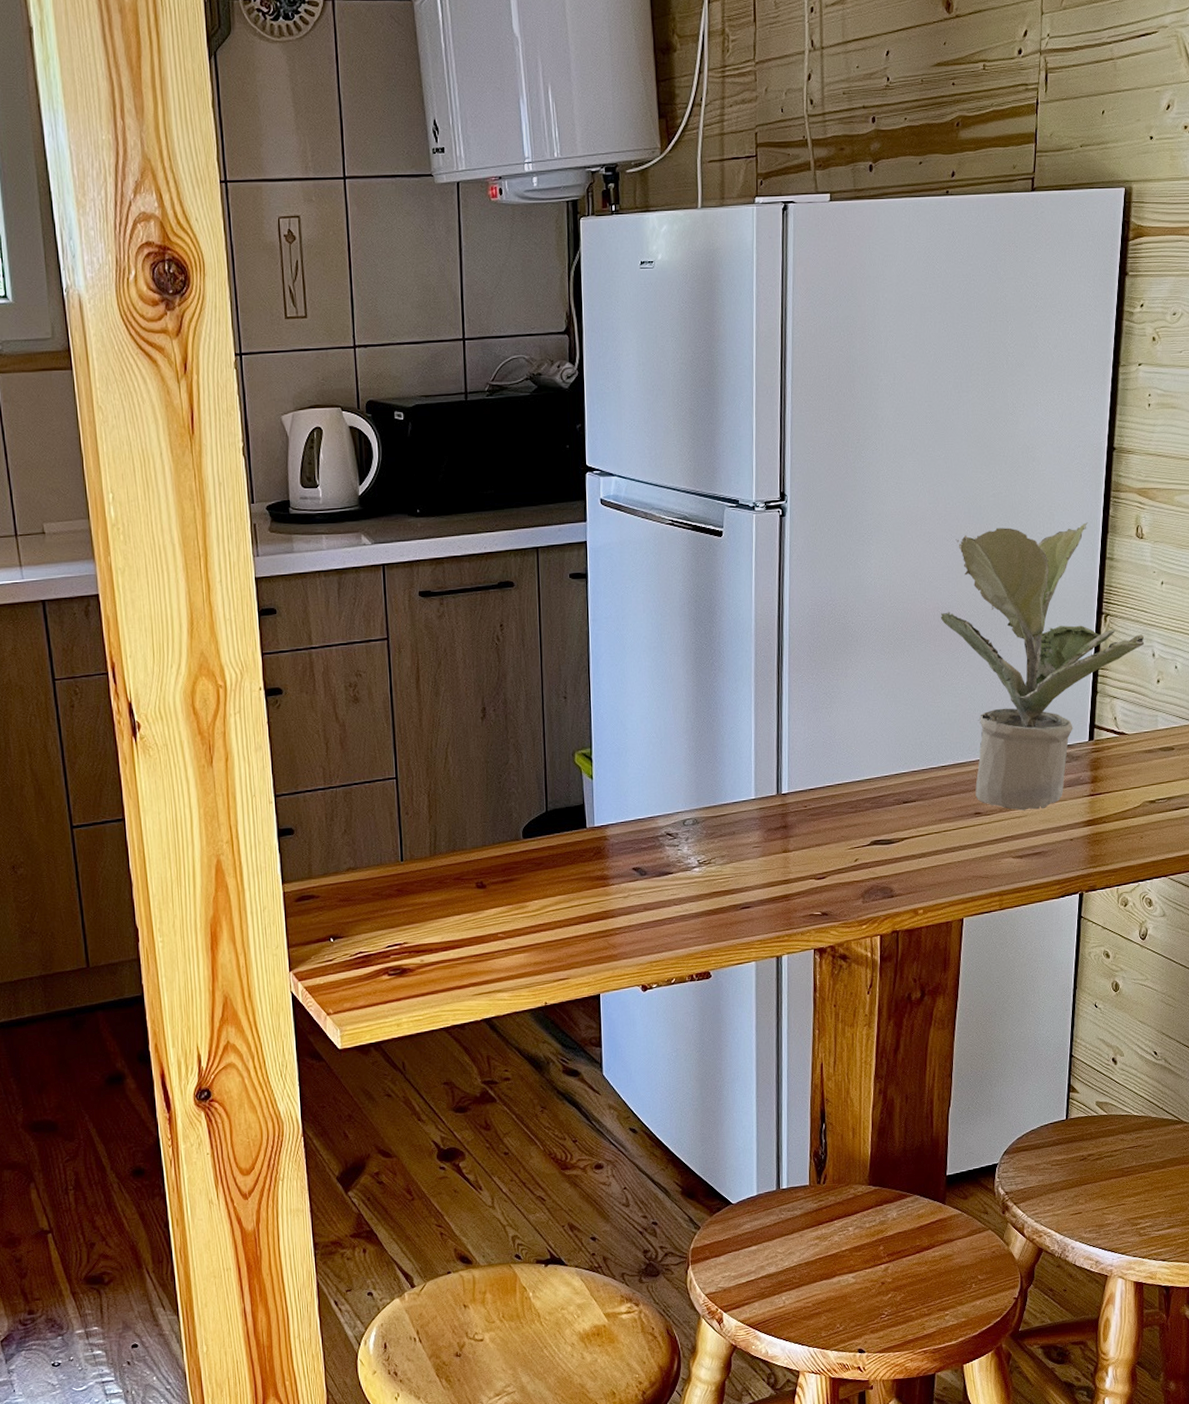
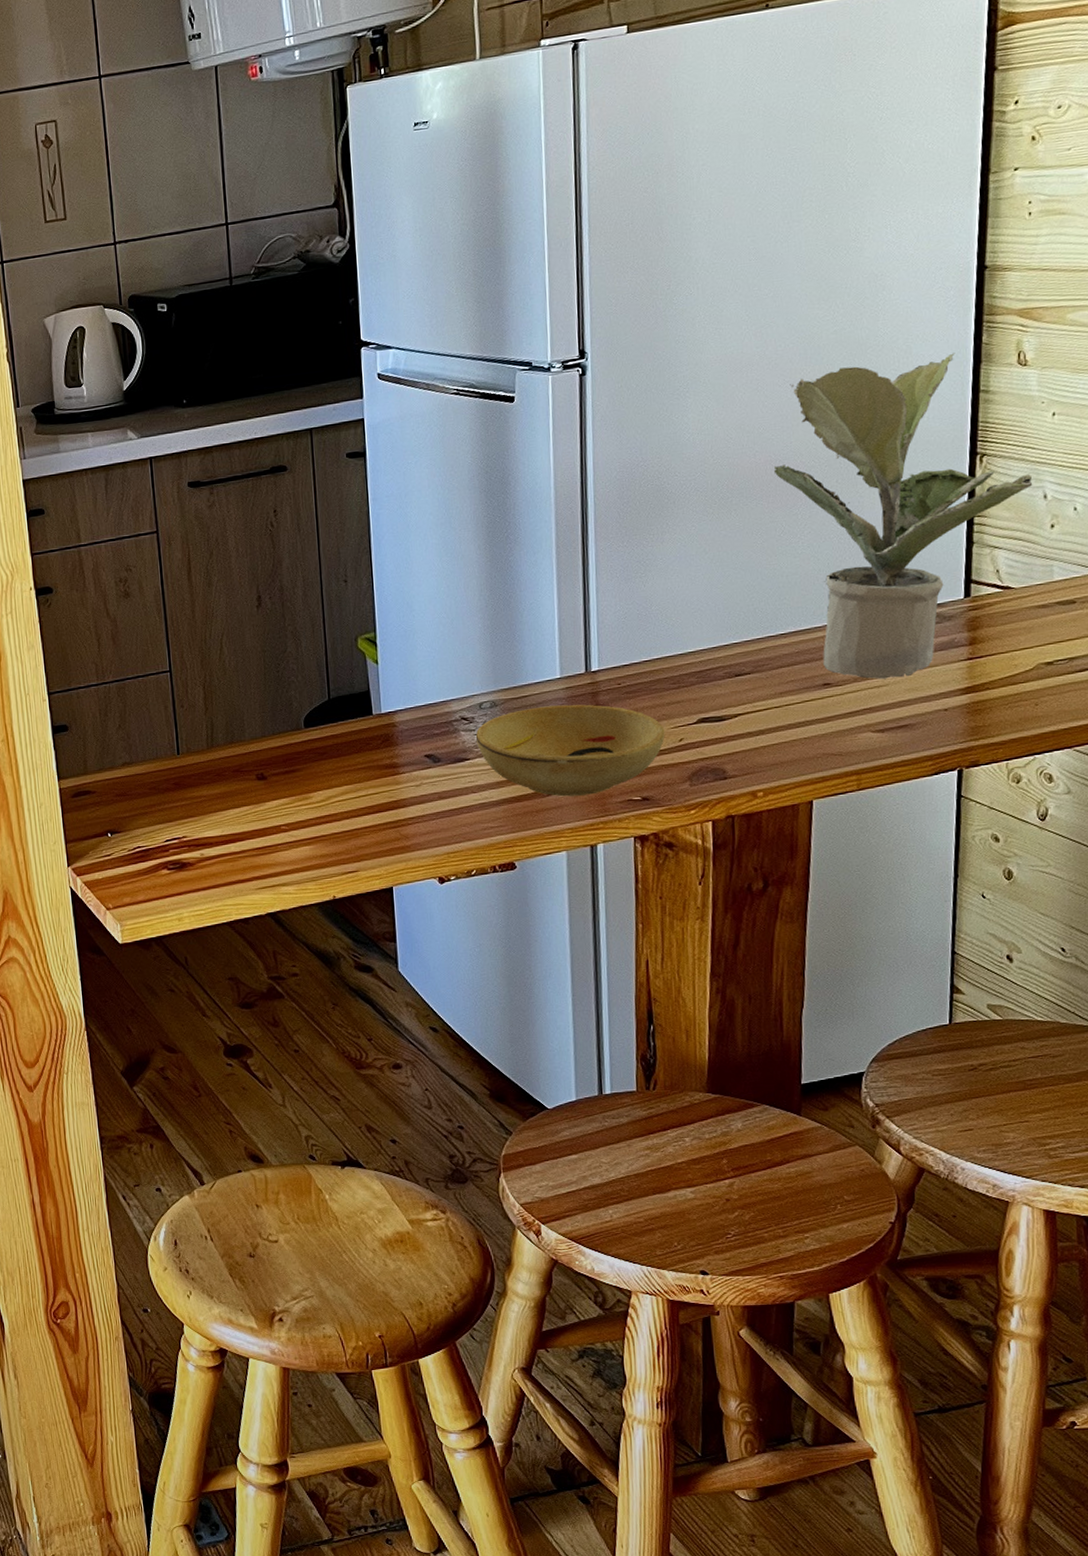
bowl: none [678,824,843,911] -> present [475,704,665,797]

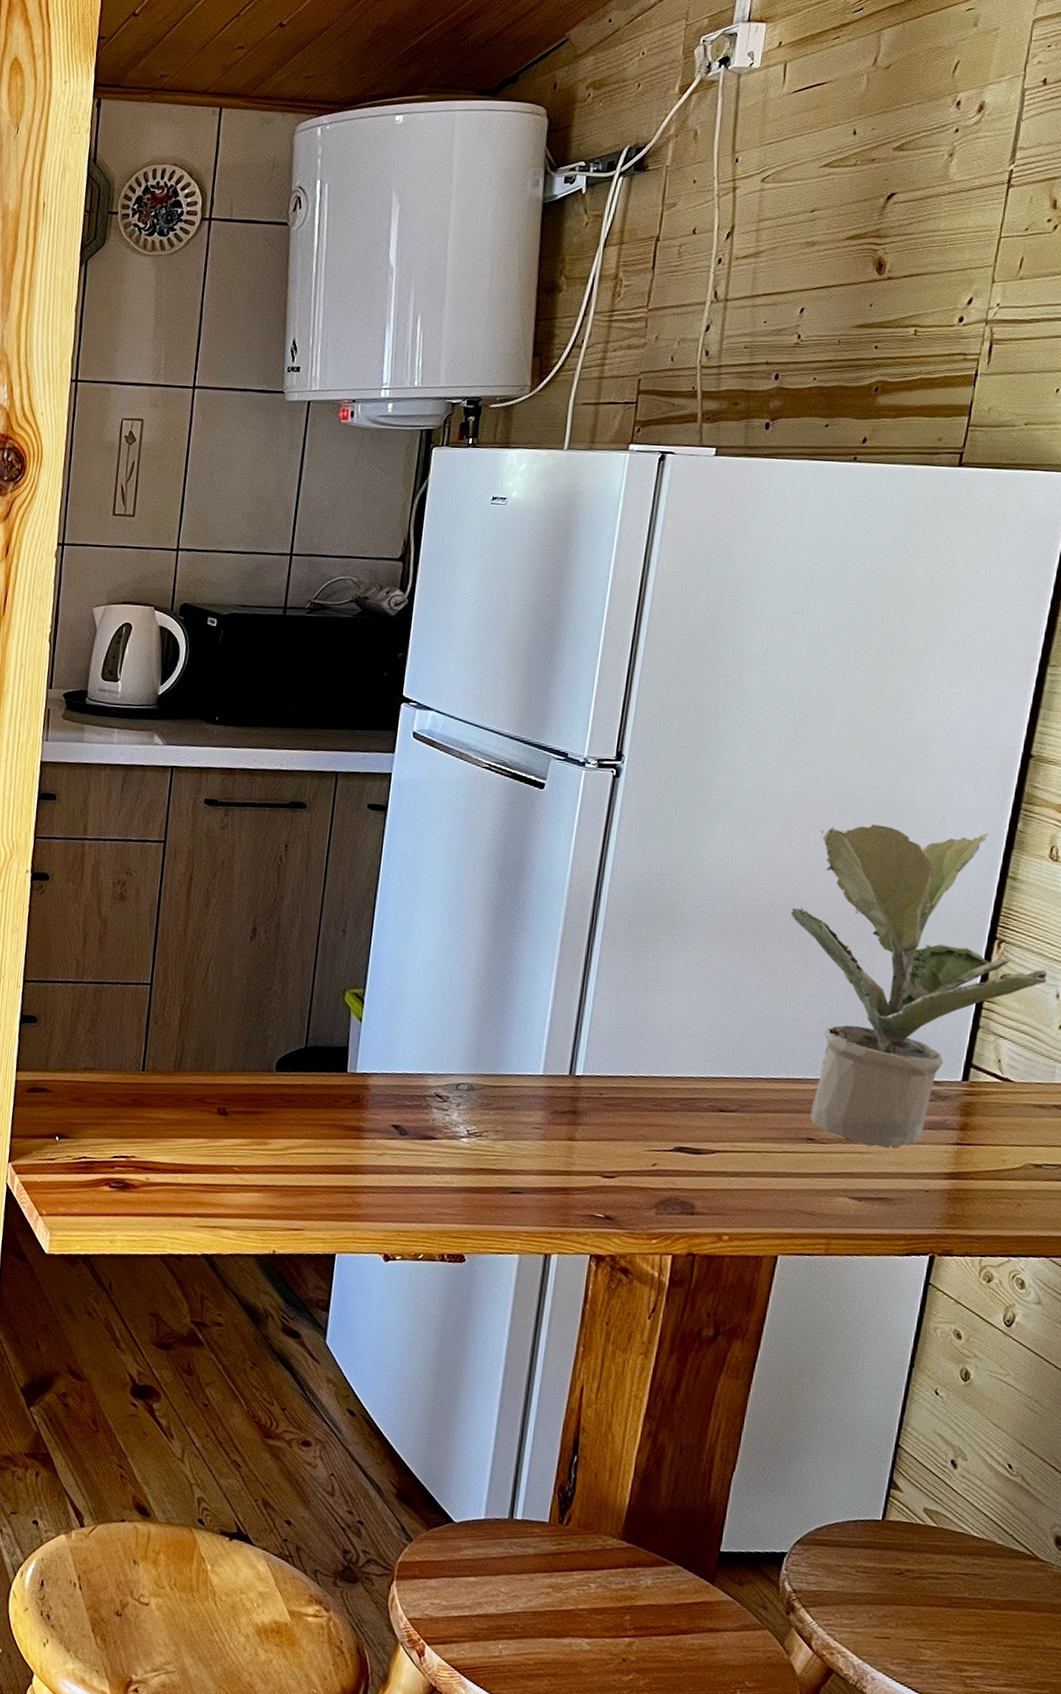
bowl: present [475,704,665,797] -> none [446,1099,640,1202]

